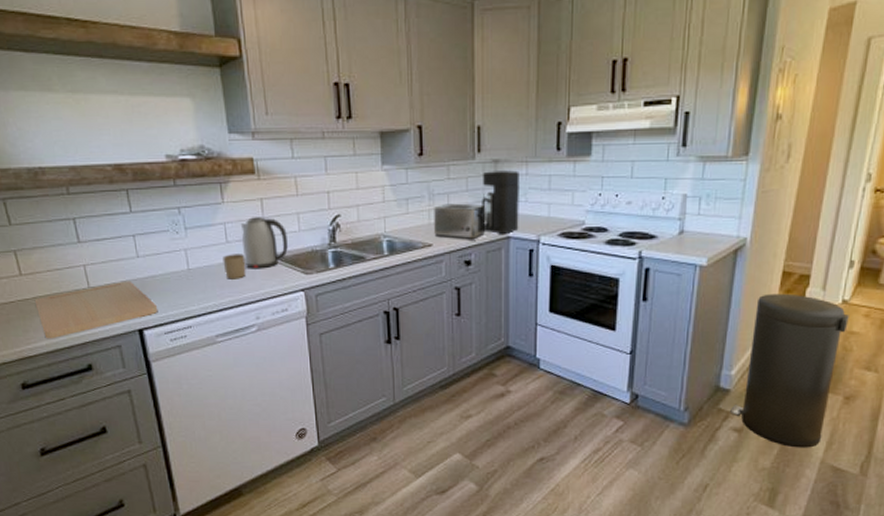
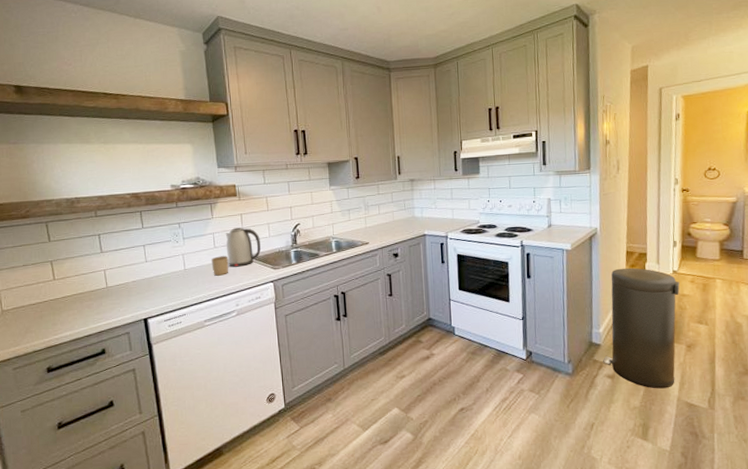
cutting board: present [34,281,158,339] -> none [63,280,160,330]
toaster: present [434,203,486,240] -> none [369,211,408,239]
coffee maker: present [482,170,519,234] -> none [403,186,432,233]

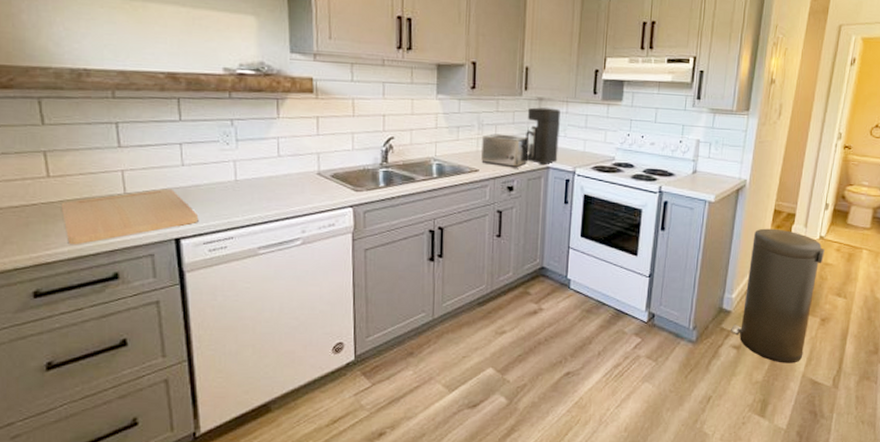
cutting board: none [63,280,160,330] -> present [61,188,199,245]
mug: present [211,256,229,276] -> none [272,167,296,193]
kettle: present [225,227,261,267] -> none [293,134,340,184]
toaster: none [369,211,408,239] -> present [481,133,530,168]
coffee maker: none [403,186,432,233] -> present [526,107,561,164]

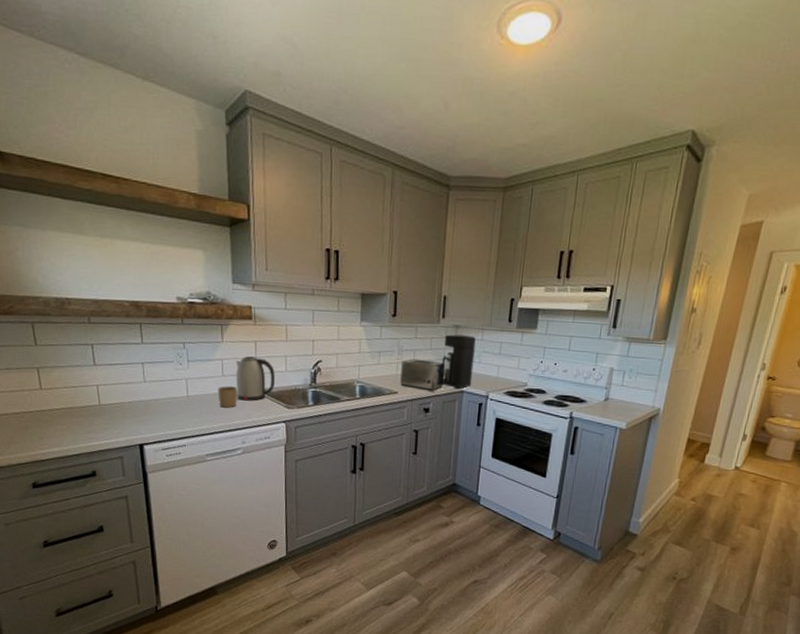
cutting board: present [61,188,199,245] -> none [51,401,158,447]
mug: none [272,167,296,193] -> present [218,386,237,408]
kettle: none [293,134,340,184] -> present [235,356,275,401]
pedal bin: present [731,228,825,363] -> none [636,456,740,589]

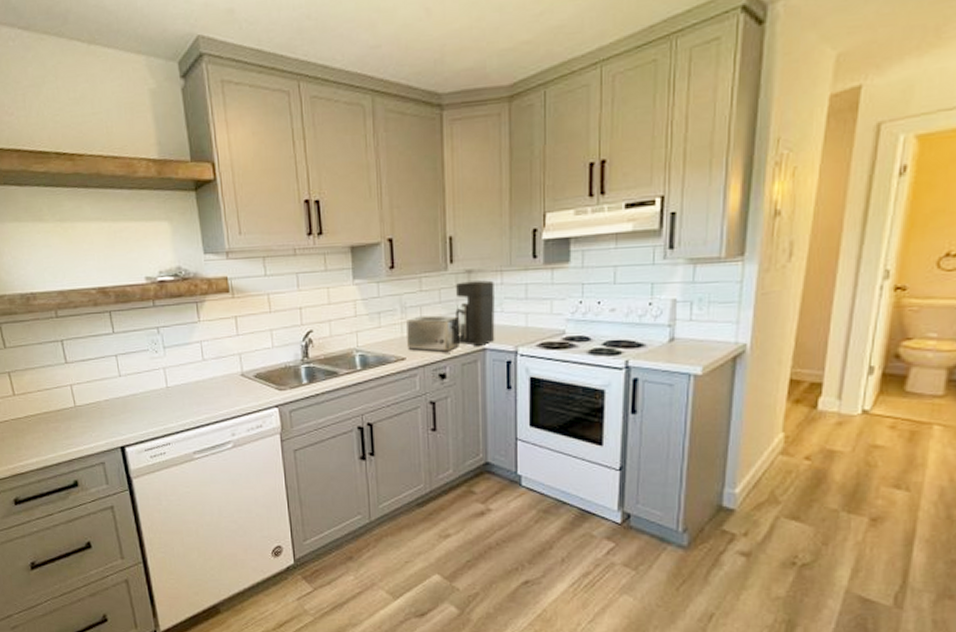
mug: present [218,386,237,408] -> none [199,371,222,397]
kettle: present [235,356,275,401] -> none [216,334,262,386]

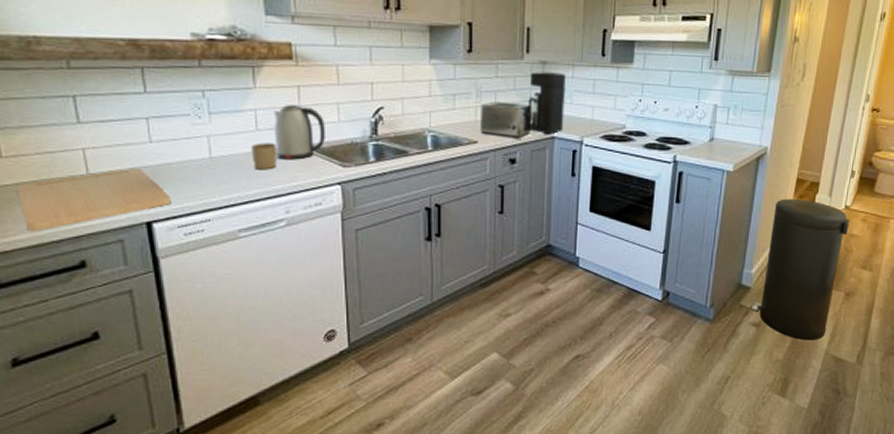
cutting board: none [26,399,139,457] -> present [16,168,172,232]
mug: none [199,371,222,397] -> present [251,143,277,170]
kettle: none [216,334,262,386] -> present [273,105,325,160]
pedal bin: none [736,403,871,575] -> present [750,198,850,341]

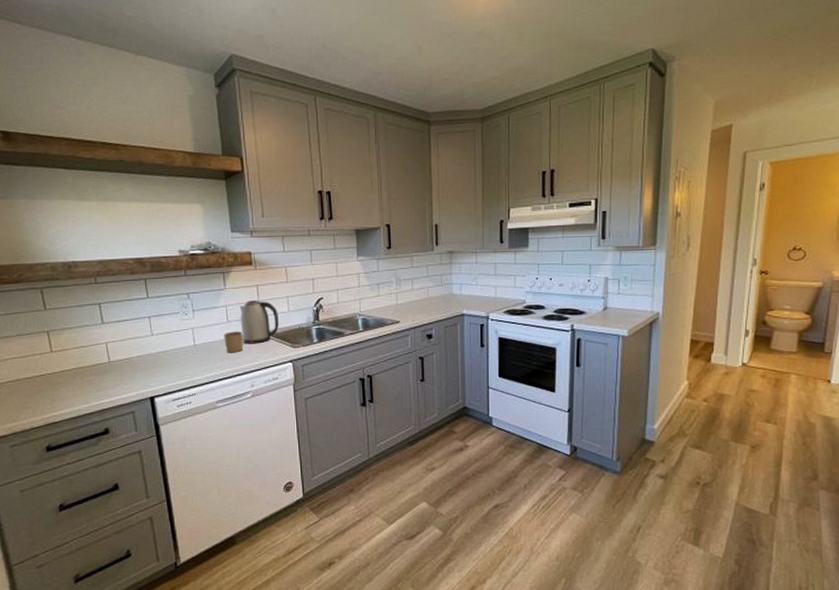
cutting board: present [16,168,172,232] -> none [62,355,168,407]
toaster: present [480,101,533,139] -> none [401,287,444,318]
coffee maker: present [528,72,566,134] -> none [440,260,471,312]
pedal bin: present [750,198,850,341] -> none [656,358,749,492]

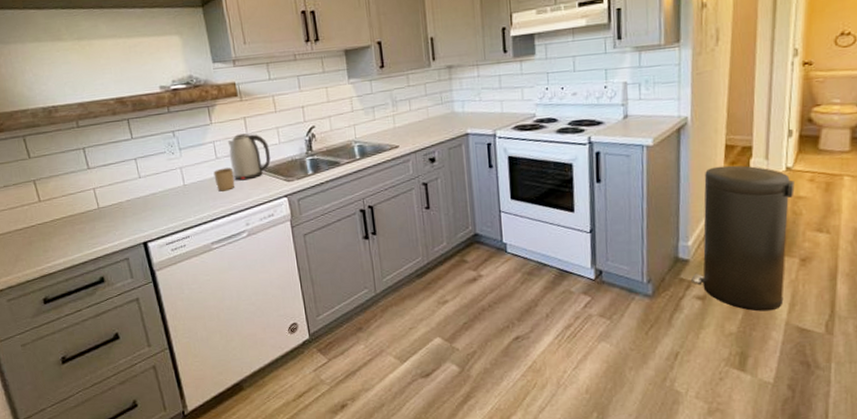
pedal bin: none [656,358,749,492] -> present [692,165,795,312]

